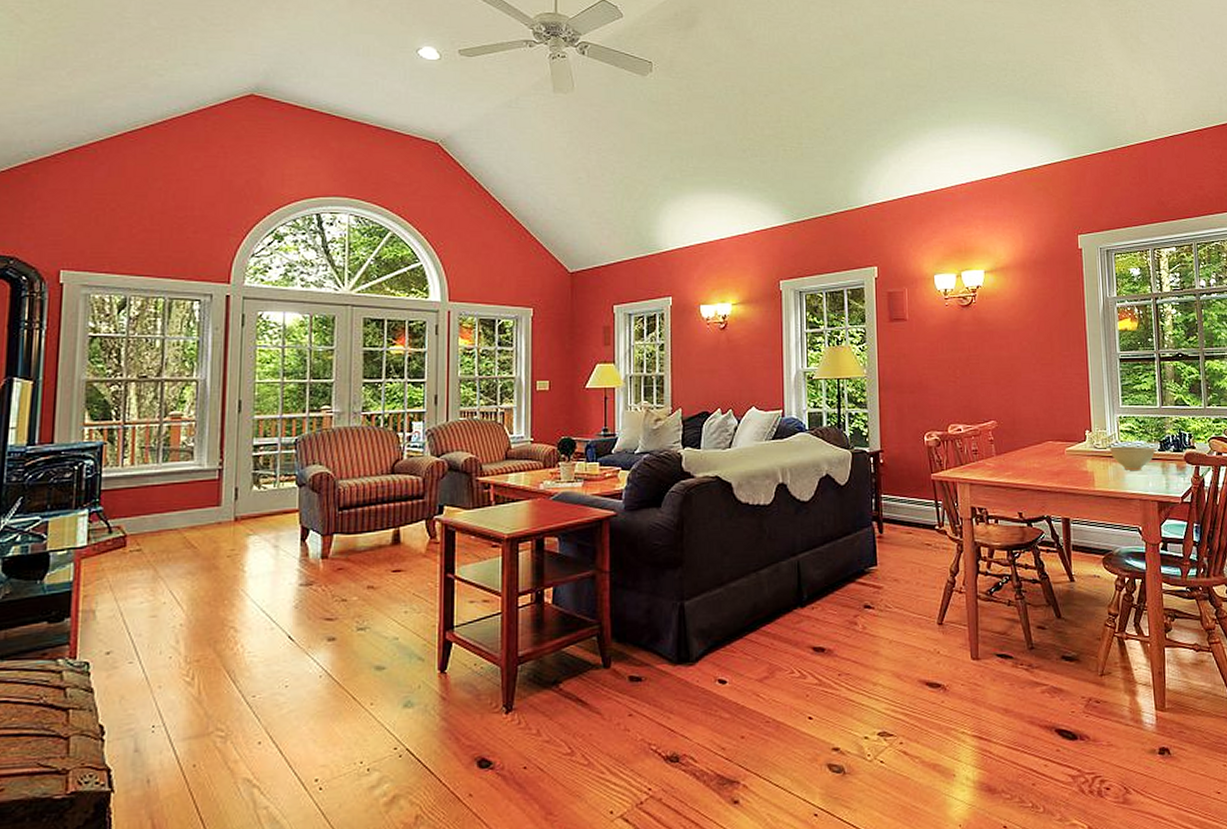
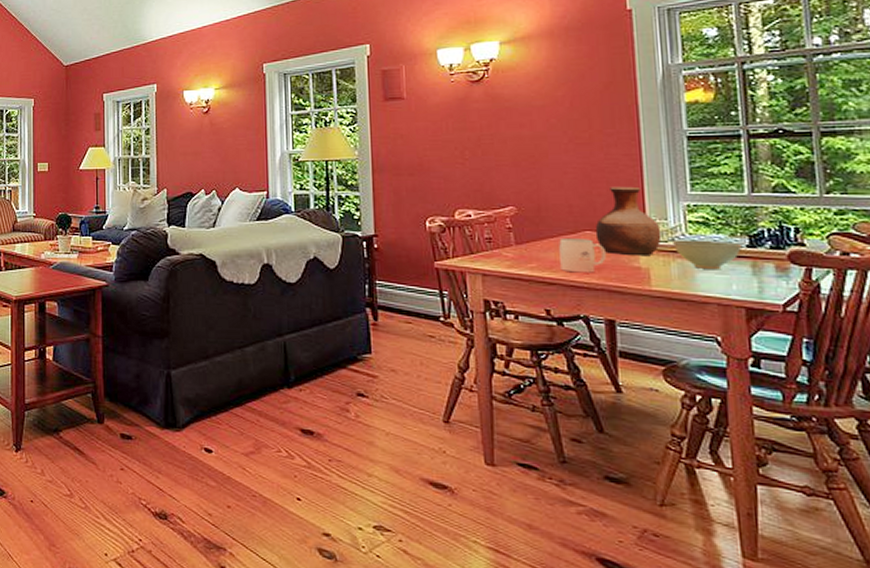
mug: none [1028,447,1064,479] -> present [558,237,607,273]
vase: none [1055,401,1102,461] -> present [595,186,662,255]

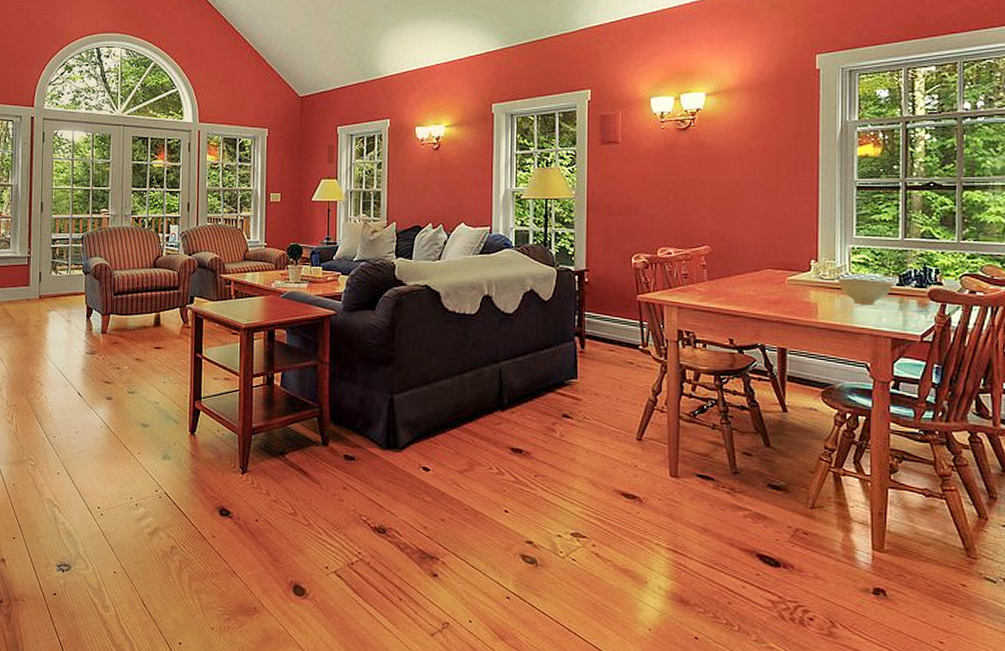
mug: present [558,237,607,273] -> none [743,274,784,307]
vase: present [595,186,662,255] -> none [775,230,830,291]

